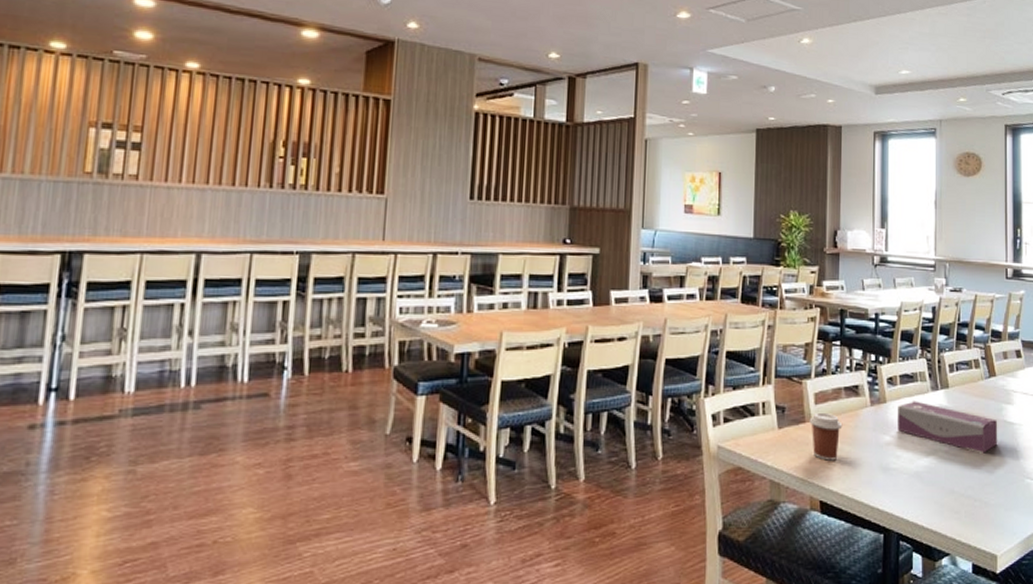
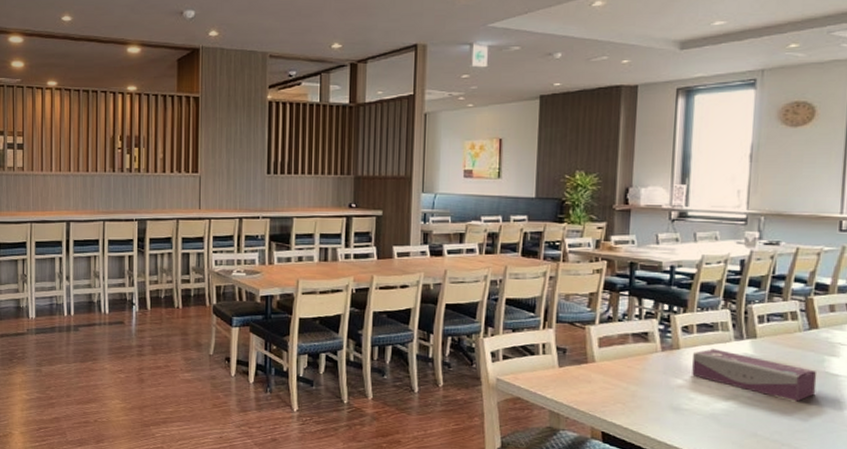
coffee cup: present [809,412,843,461] -> none [592,354,629,398]

